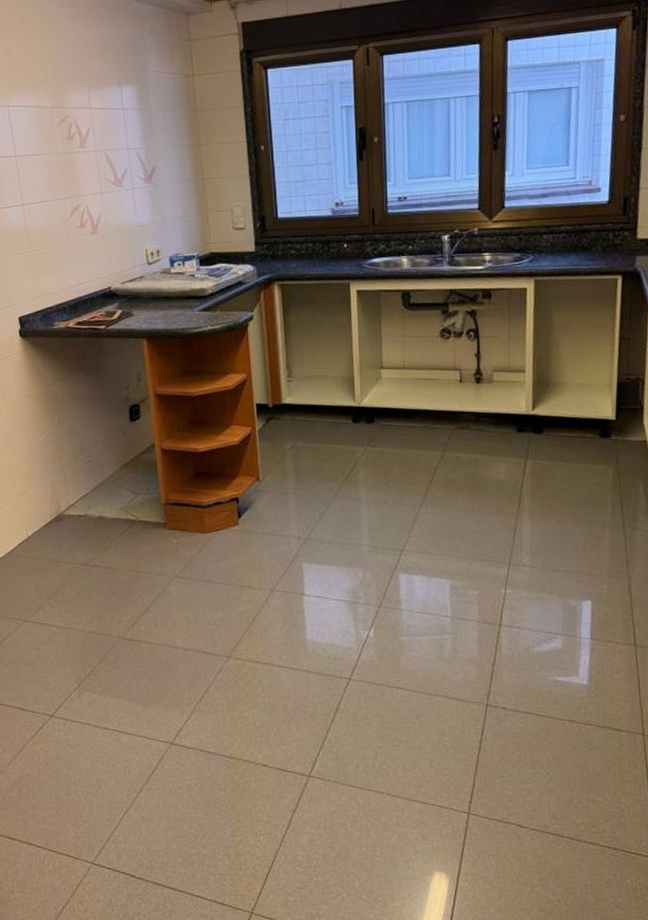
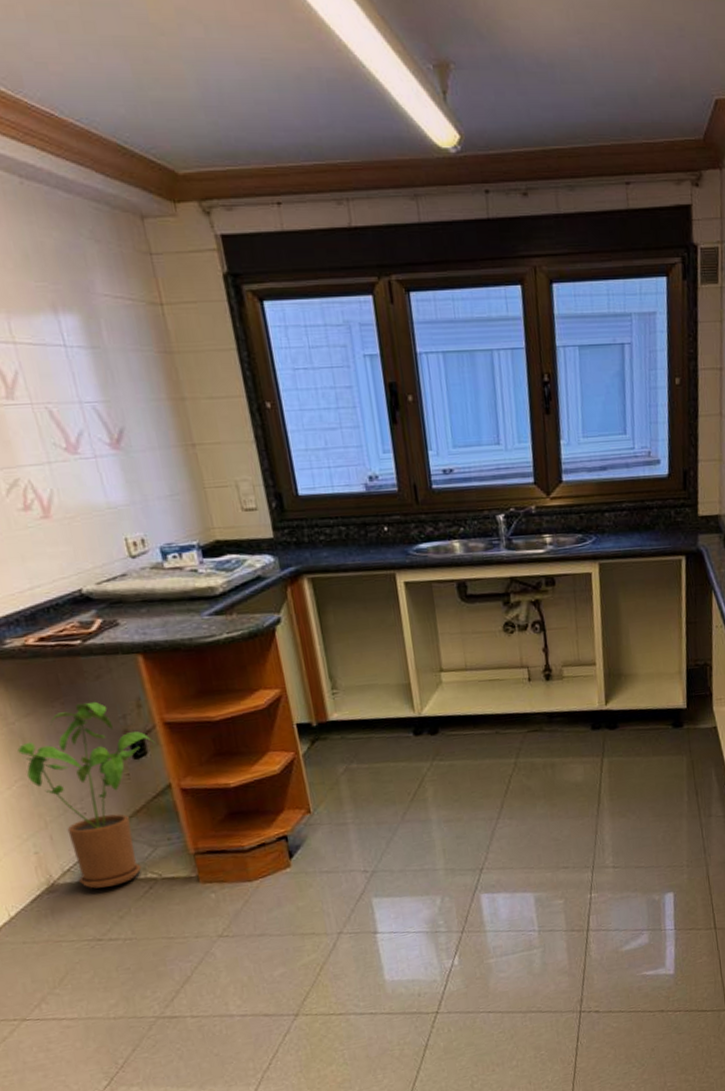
house plant: none [51,373,147,522] -> present [17,701,156,889]

